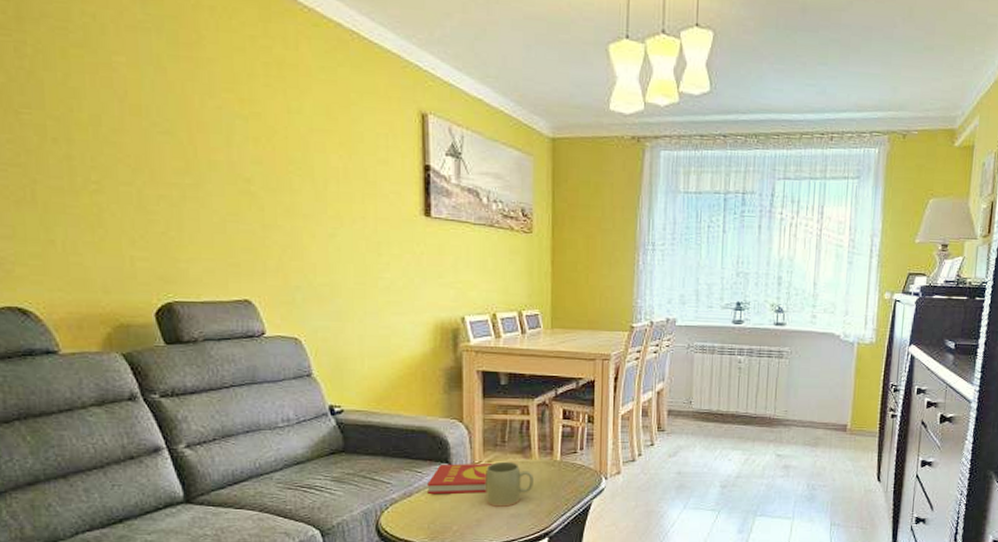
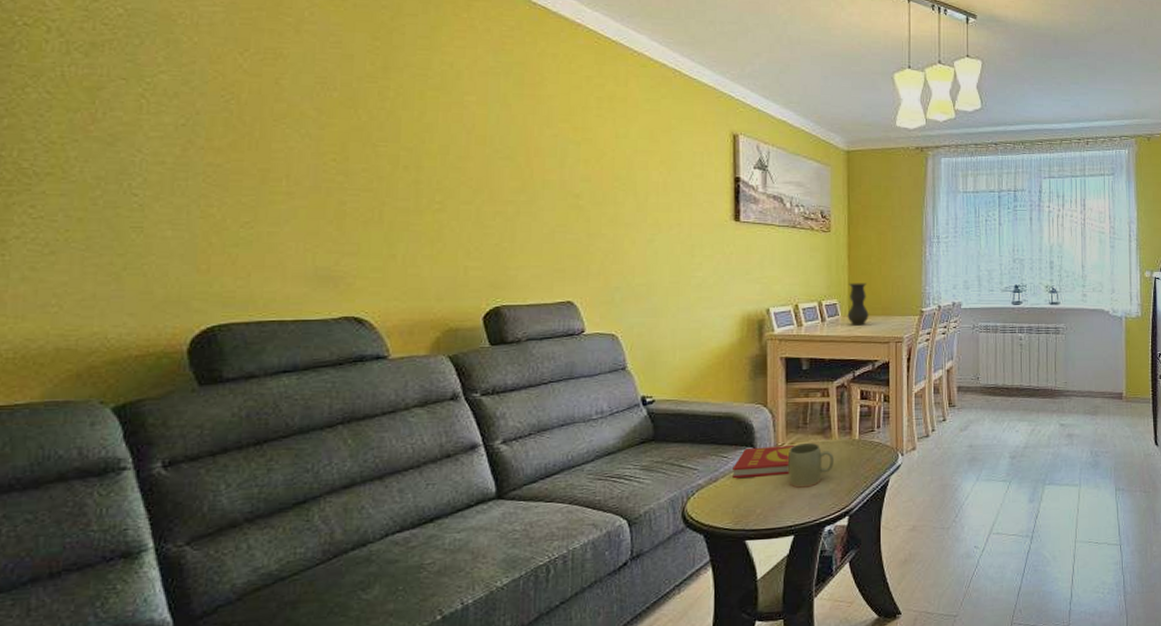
vase: none [550,292,574,340] -> present [847,283,869,326]

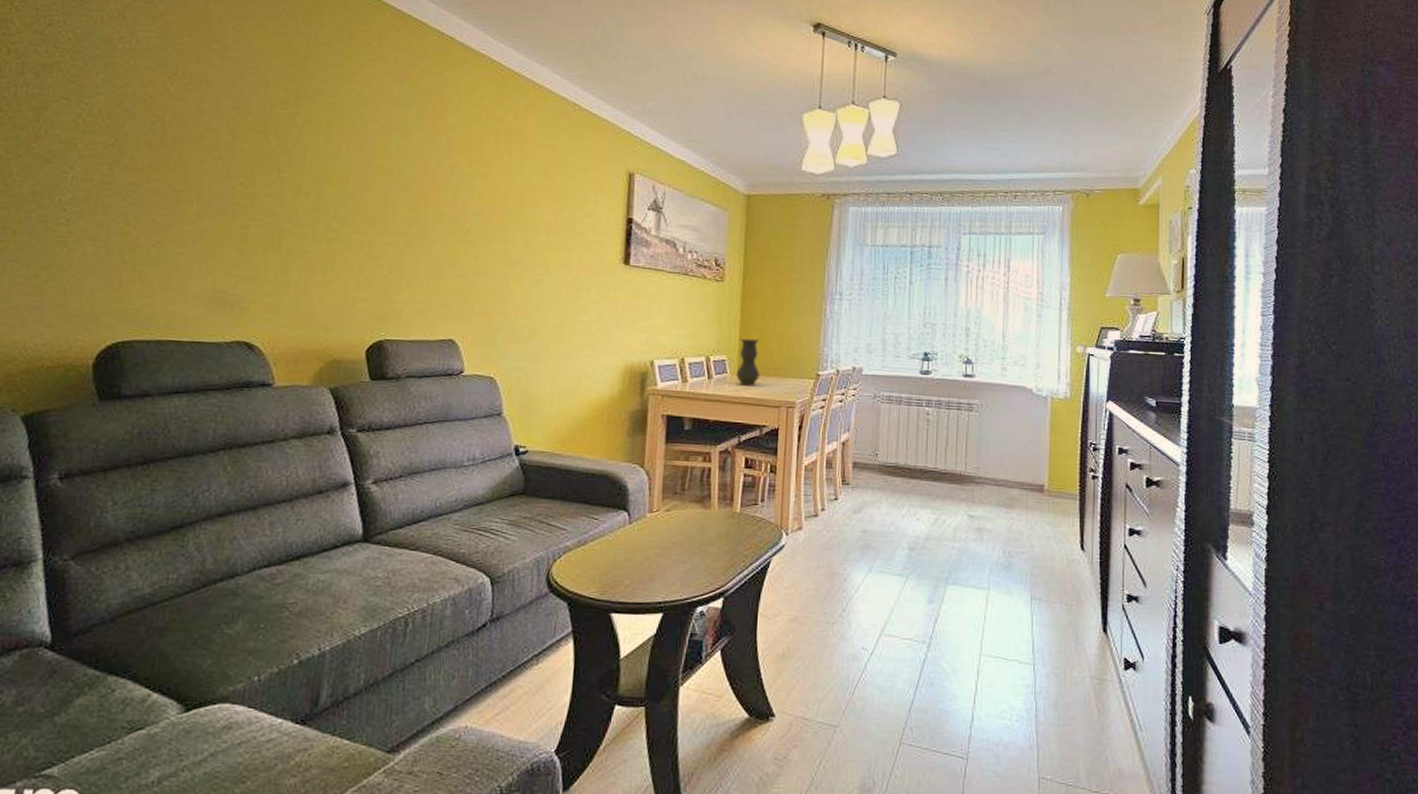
book: present [732,445,795,479] -> none [602,511,671,545]
mug: present [787,442,834,488] -> none [661,510,712,561]

